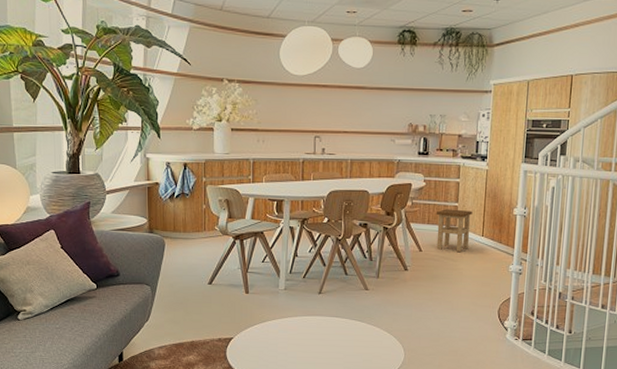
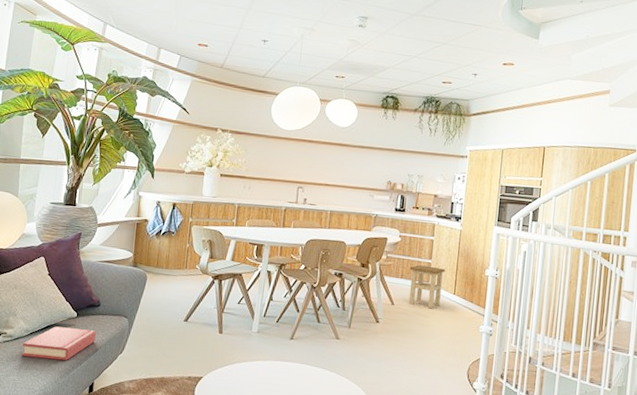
hardback book: none [44,299,119,333] -> present [22,326,96,361]

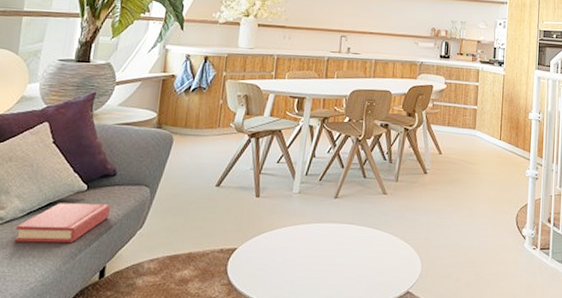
stool: present [408,265,445,308] -> none [456,111,491,155]

